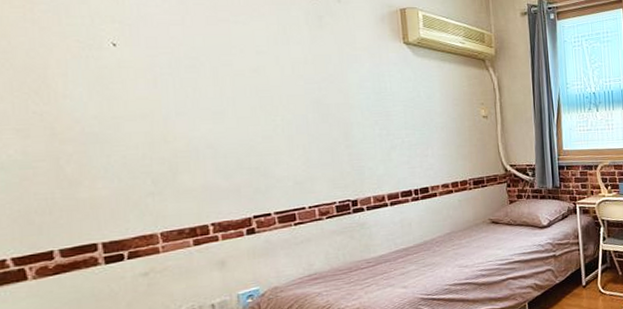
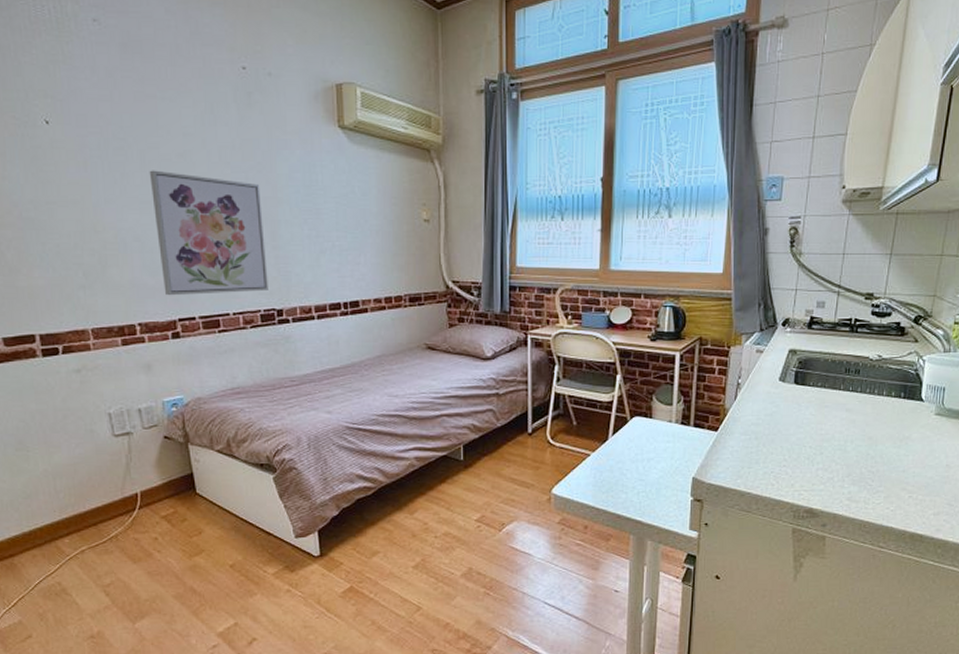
wall art: none [222,84,343,196] -> present [149,170,268,296]

